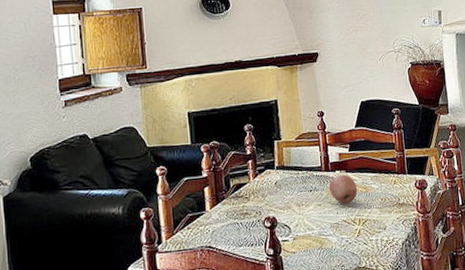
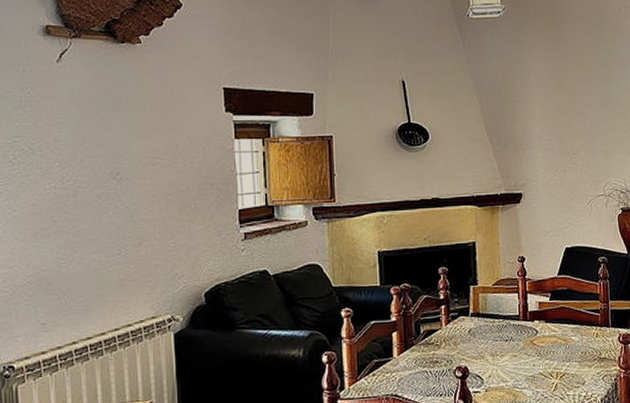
fruit: present [328,174,358,204] -> none [526,324,557,356]

